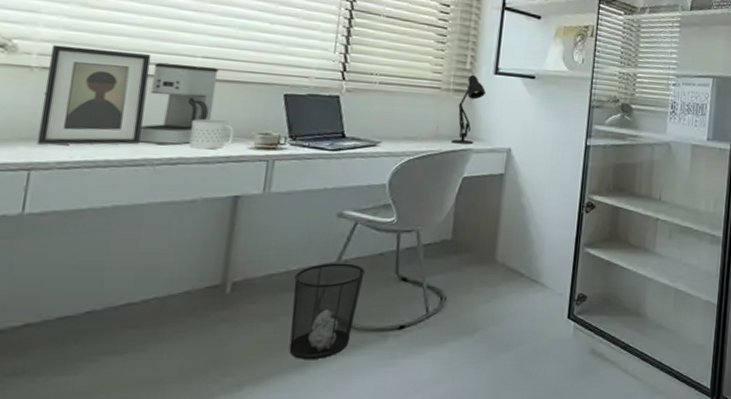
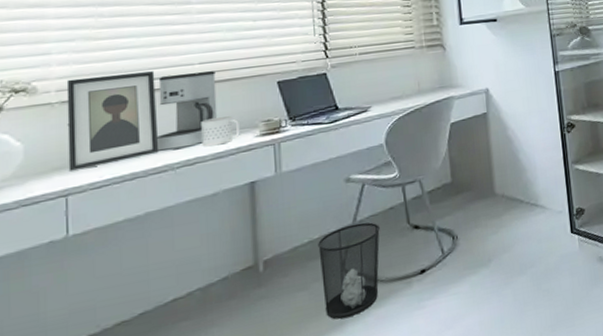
desk lamp: present [450,74,487,145] -> none [433,29,456,95]

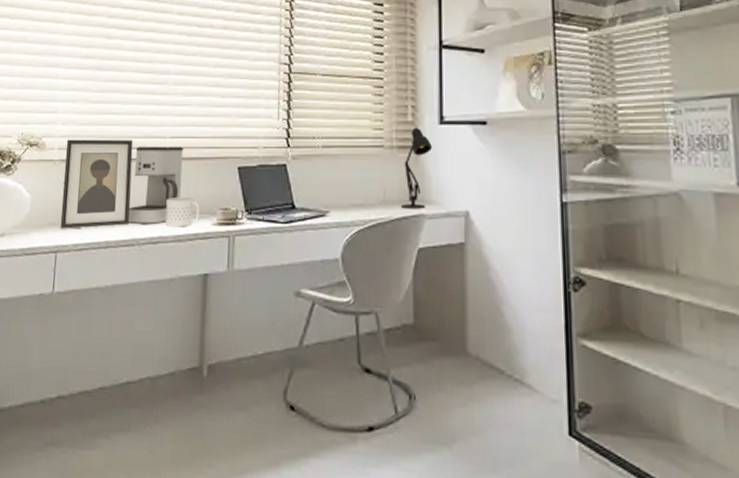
waste bin: present [318,222,380,320] -> none [261,348,327,458]
desk lamp: none [433,29,456,95] -> present [400,127,433,209]

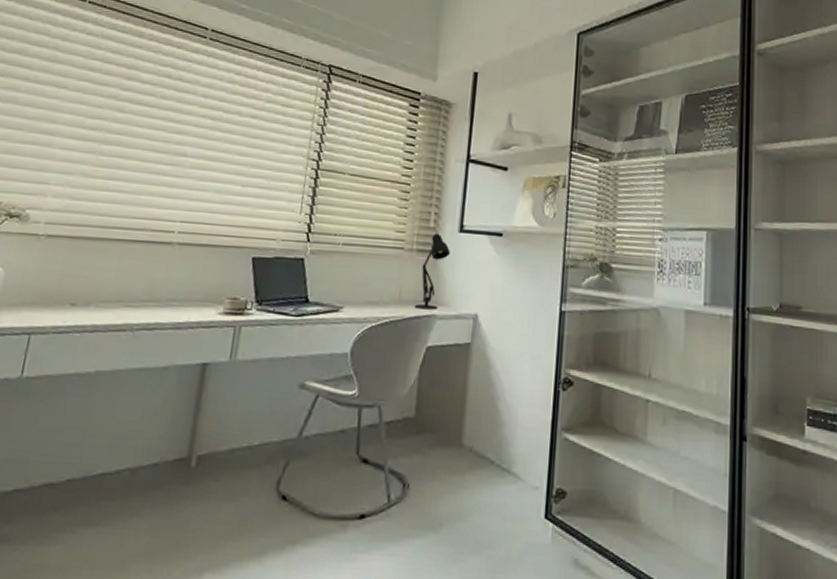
picture frame: present [60,139,134,229] -> none [37,213,137,310]
coffee maker: present [129,147,184,225] -> none [122,228,194,311]
mug: present [165,198,201,227] -> none [165,283,207,315]

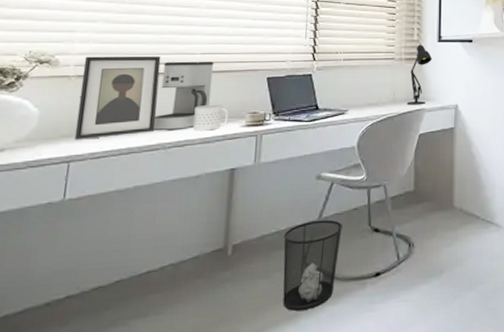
picture frame: none [37,213,137,310] -> present [74,55,161,140]
coffee maker: none [122,228,194,311] -> present [154,62,214,131]
mug: none [165,283,207,315] -> present [193,105,230,131]
waste bin: none [248,439,326,547] -> present [283,219,343,311]

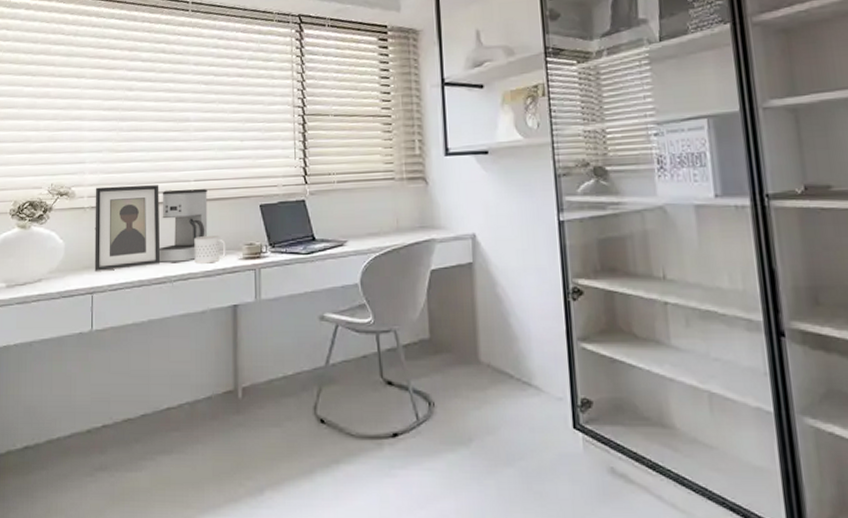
waste bin: present [283,219,343,311] -> none [292,367,352,466]
desk lamp: present [406,44,433,105] -> none [412,159,440,235]

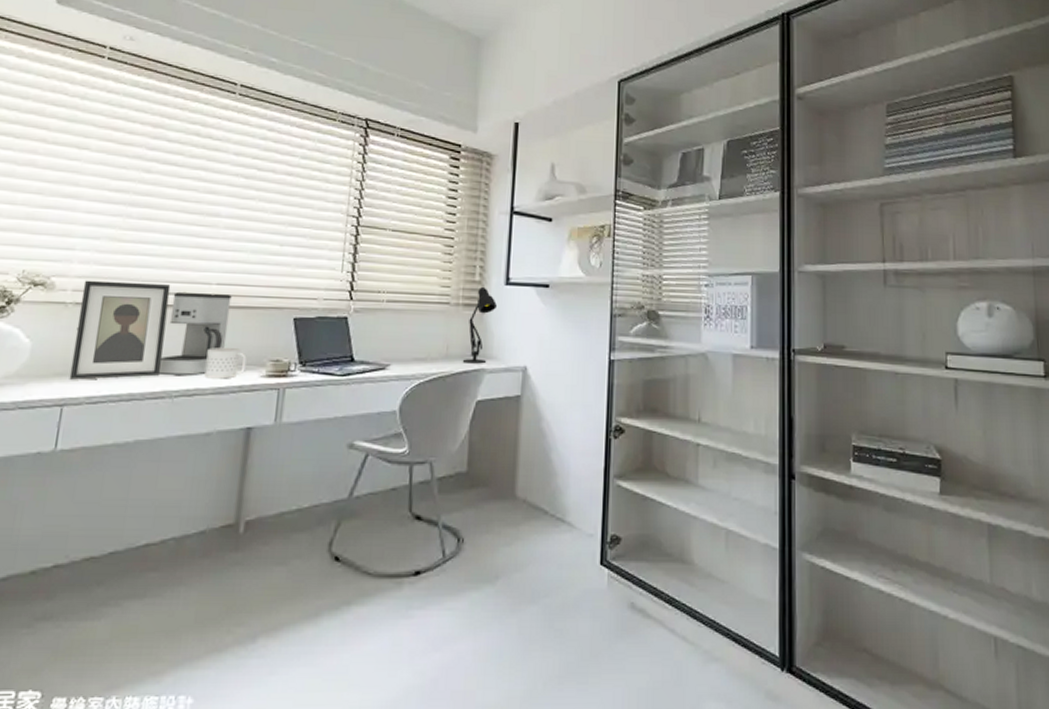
desk lamp: none [412,159,440,235] -> present [462,286,498,364]

